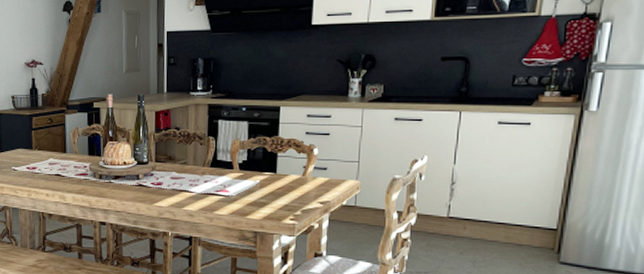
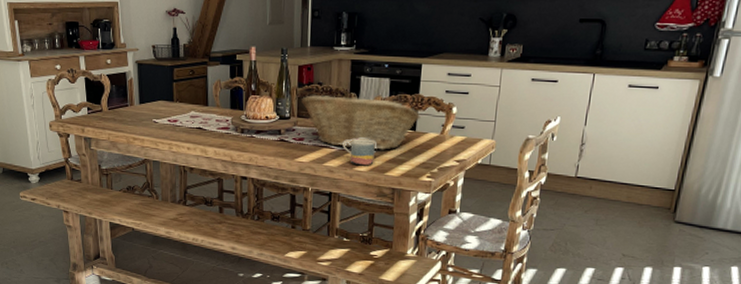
fruit basket: none [159,140,281,193] -> present [301,95,421,150]
mug: none [202,182,235,209] -> present [342,138,375,166]

